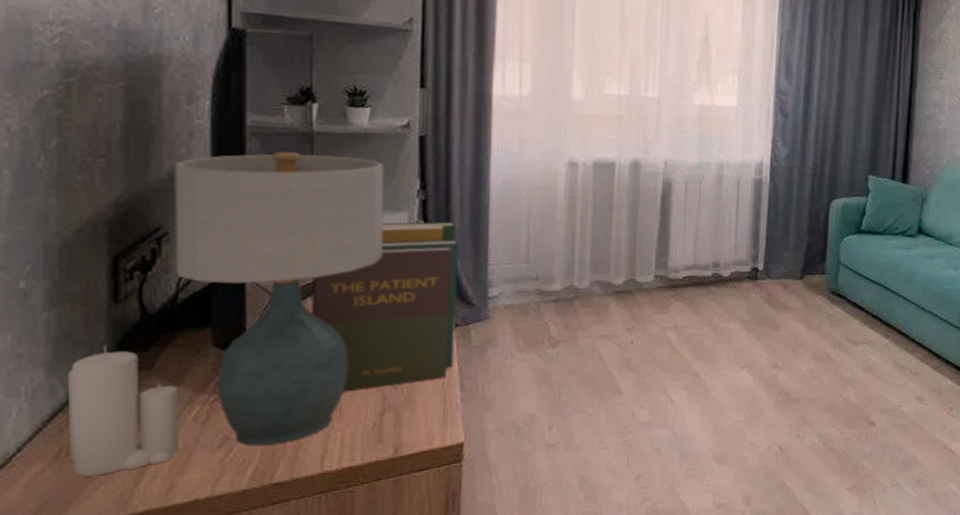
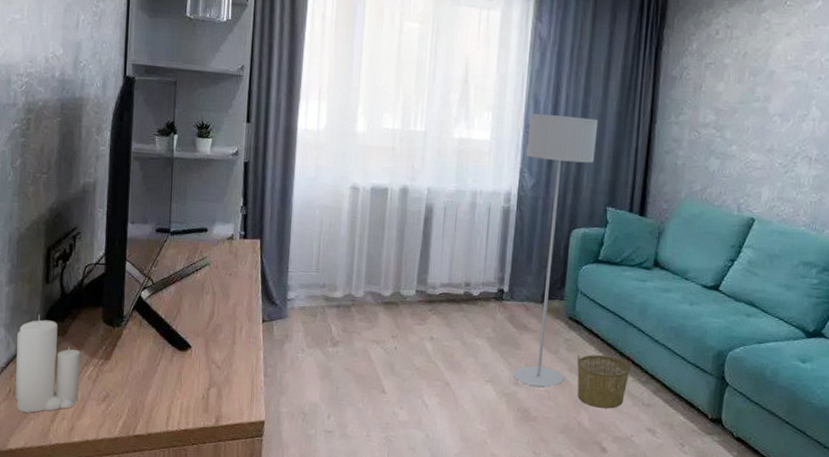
table lamp: present [174,151,385,446] -> none [83,172,220,404]
books: present [312,221,459,392] -> none [166,232,268,368]
floor lamp: none [772,77,856,368] -> present [513,112,598,388]
basket: none [841,328,898,381] -> present [577,354,632,409]

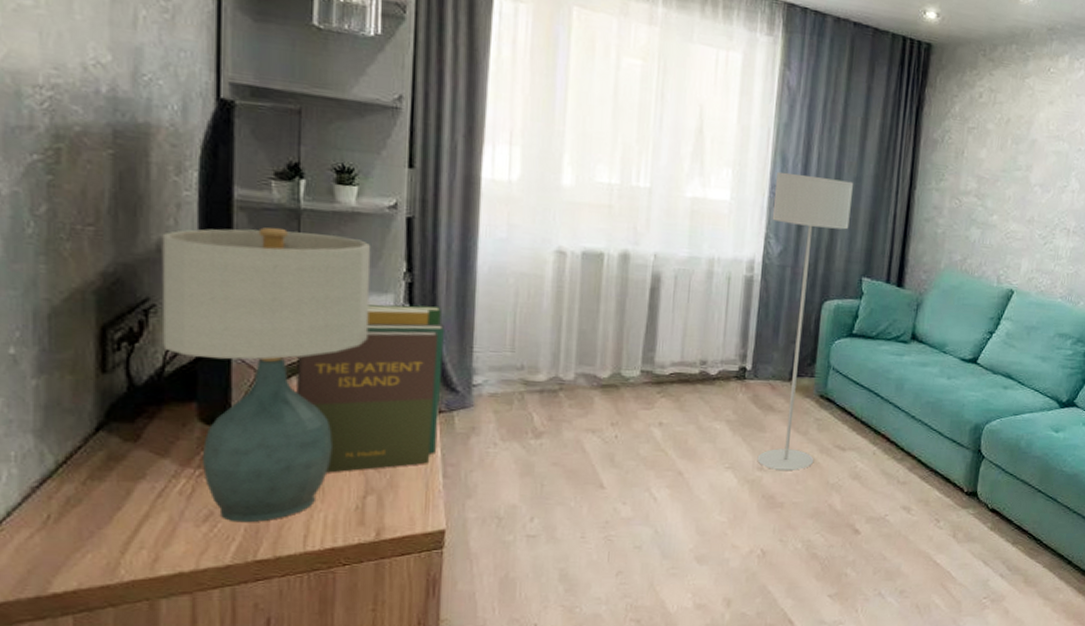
candle: present [15,314,80,413] -> none [55,414,164,544]
table lamp: none [83,172,220,404] -> present [161,227,371,523]
books: none [166,232,268,368] -> present [297,304,444,473]
basket: present [577,354,632,409] -> none [828,434,887,489]

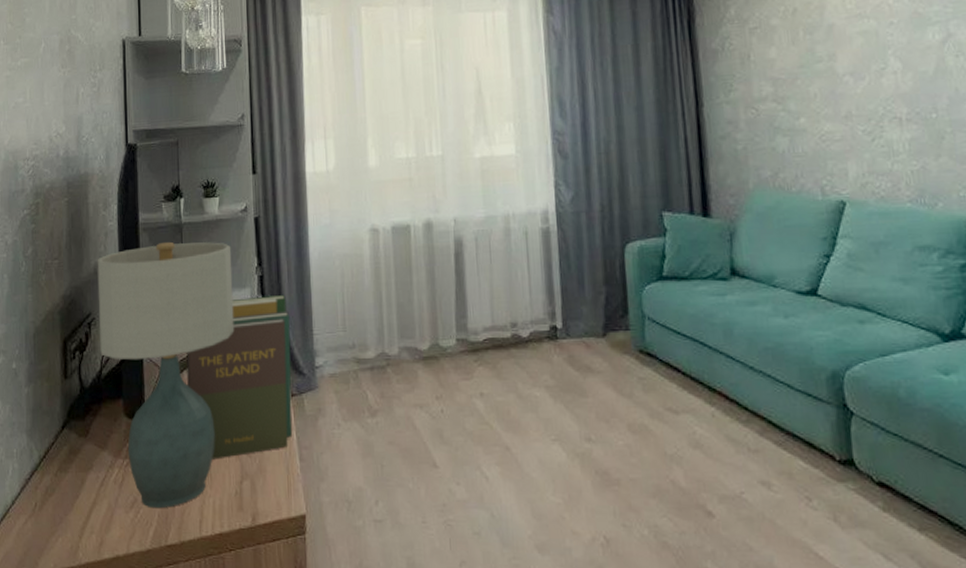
floor lamp: present [757,171,853,471] -> none [556,112,646,442]

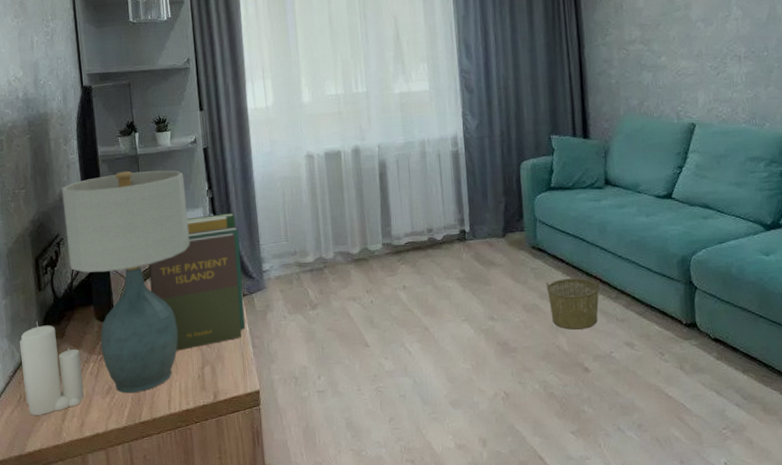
candle: none [39,415,105,529] -> present [19,321,84,416]
basket: none [657,393,726,460] -> present [546,278,600,330]

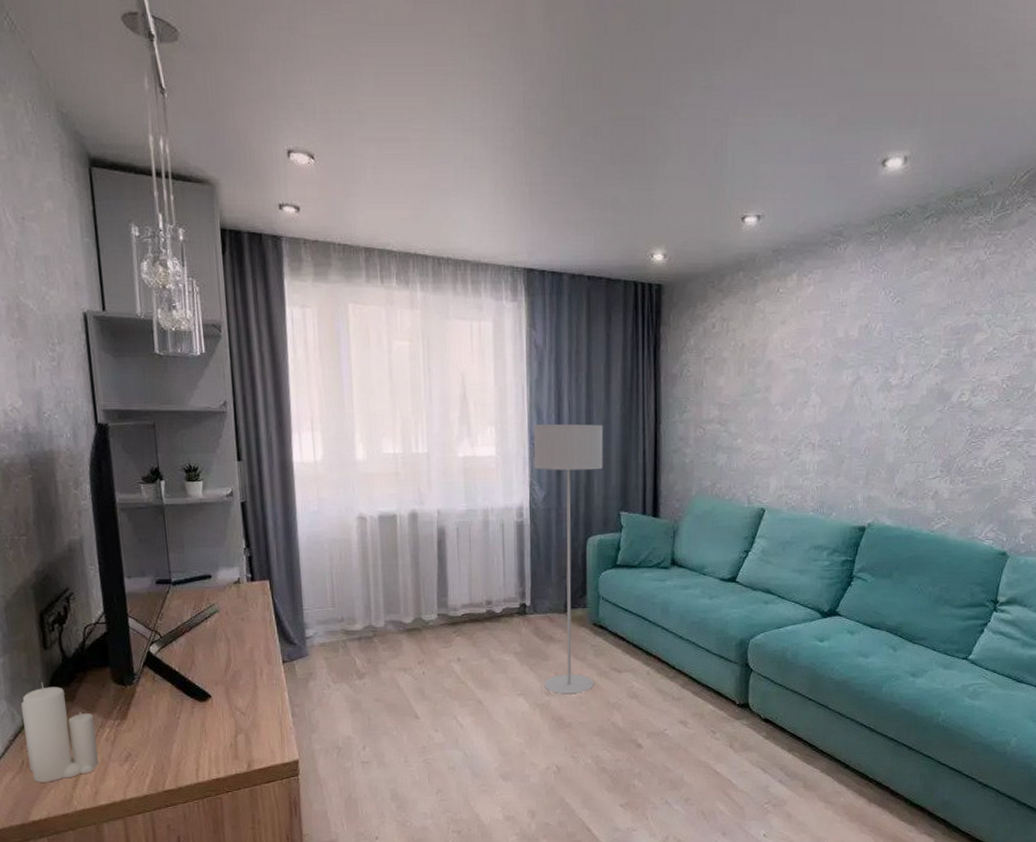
table lamp: present [61,170,190,393] -> none [71,522,224,761]
books: present [148,212,246,351] -> none [175,573,285,718]
floor lamp: none [463,53,537,319] -> present [533,423,603,695]
basket: present [546,278,600,330] -> none [605,657,658,707]

